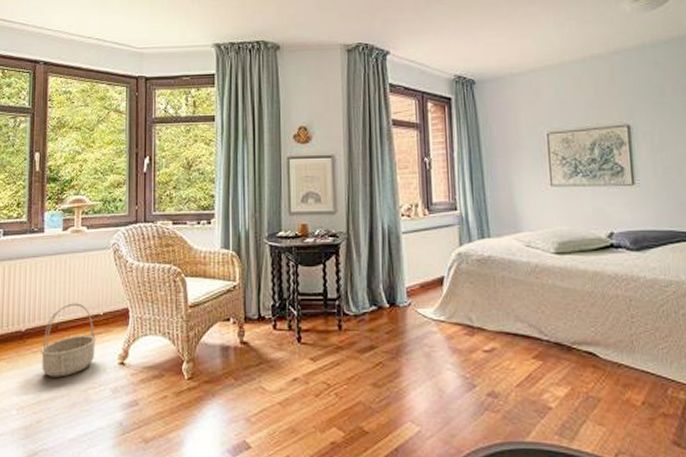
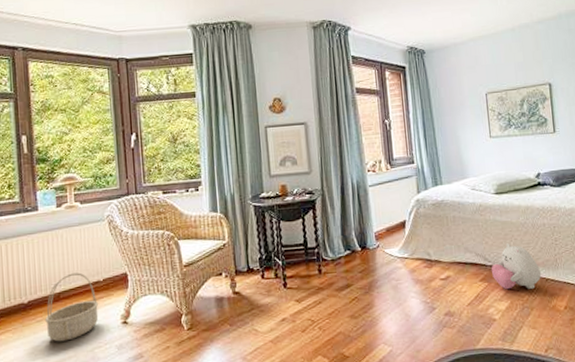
plush toy: none [547,315,613,375] -> present [491,243,542,290]

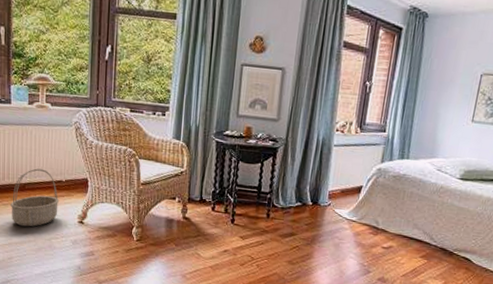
plush toy: present [491,243,542,290] -> none [433,228,484,275]

